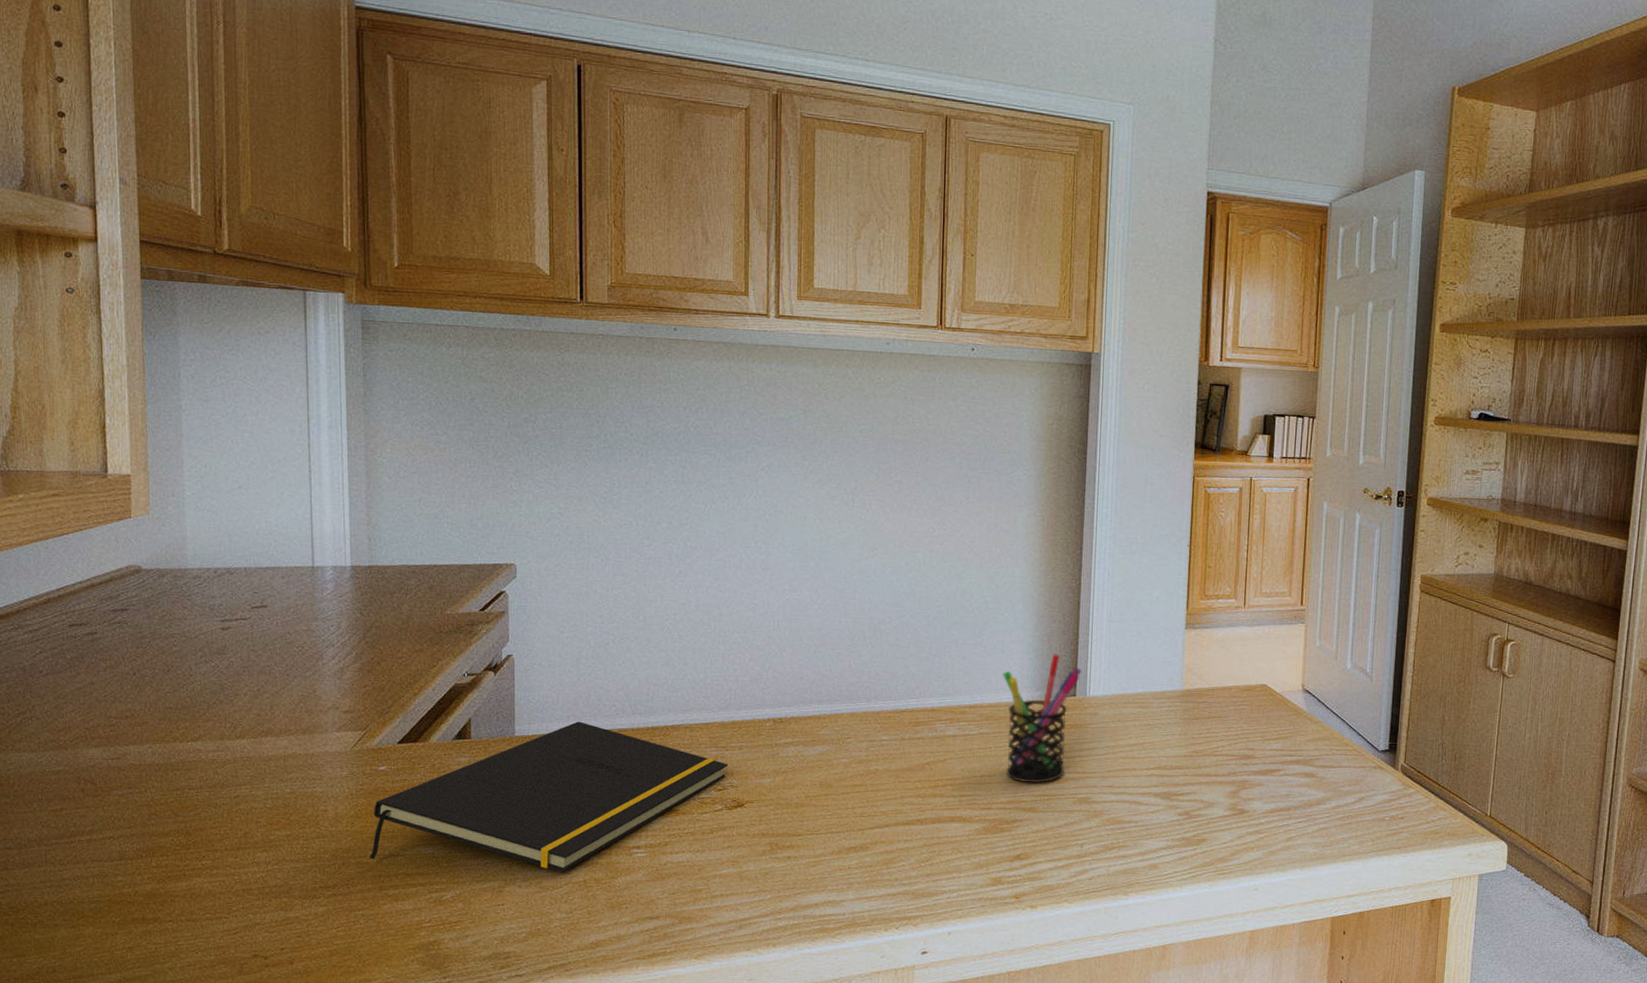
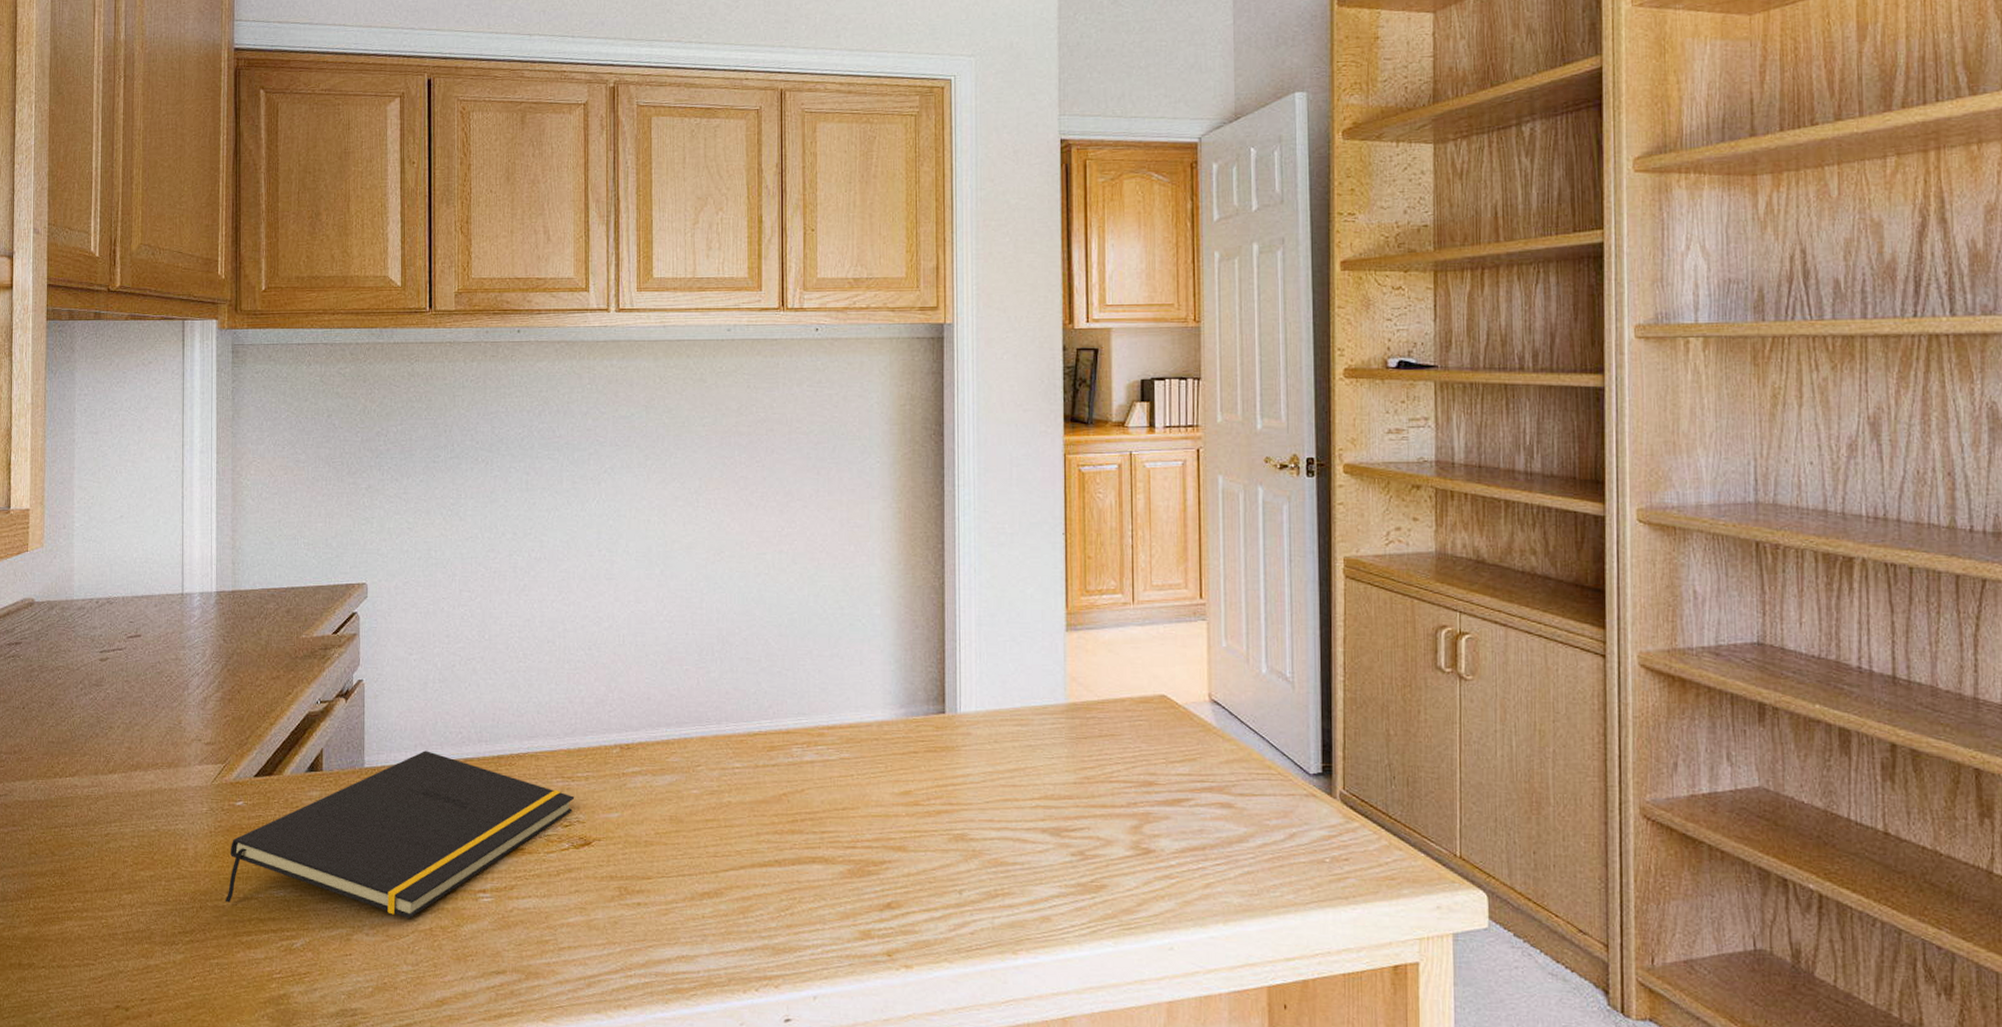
pen holder: present [1003,654,1082,783] -> none [863,664,950,816]

